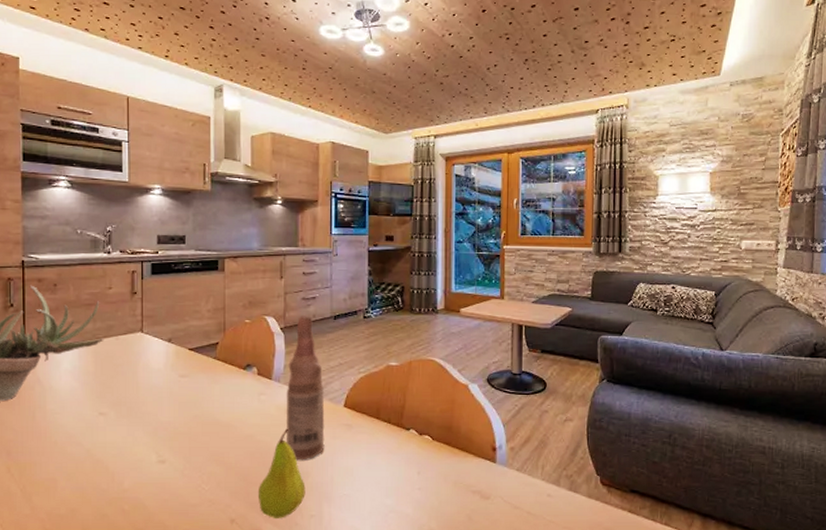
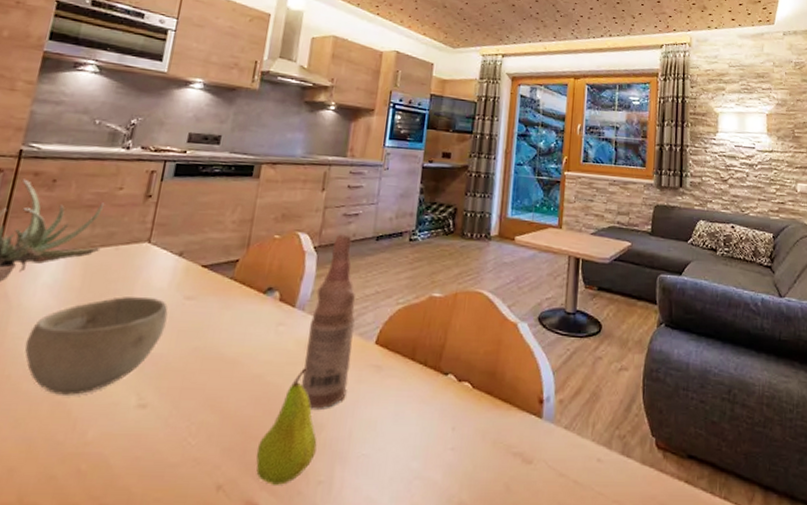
bowl: none [62,377,168,455] -> present [24,297,168,395]

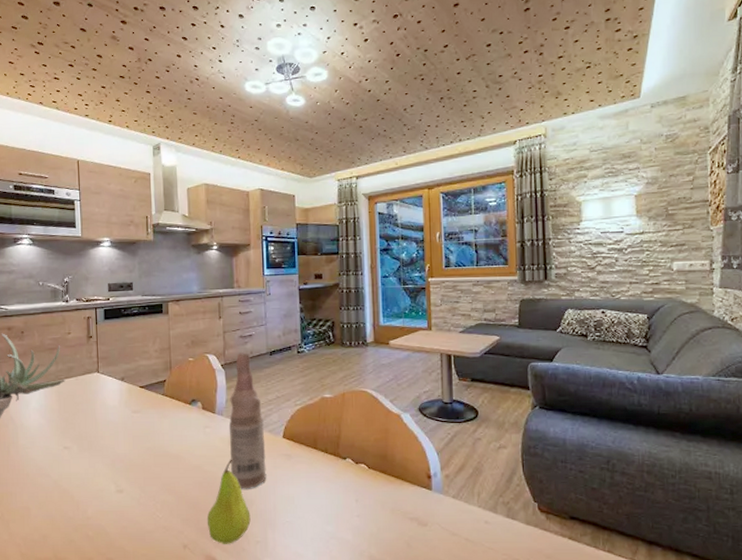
bowl: present [24,297,168,395] -> none [32,414,123,486]

